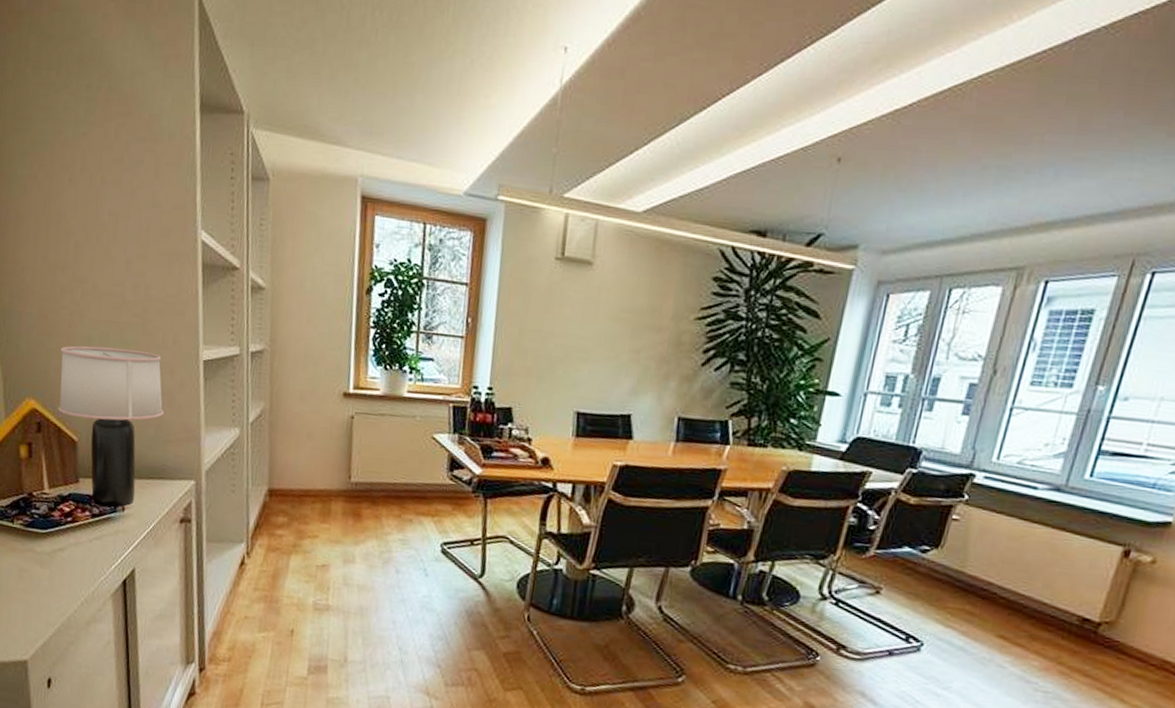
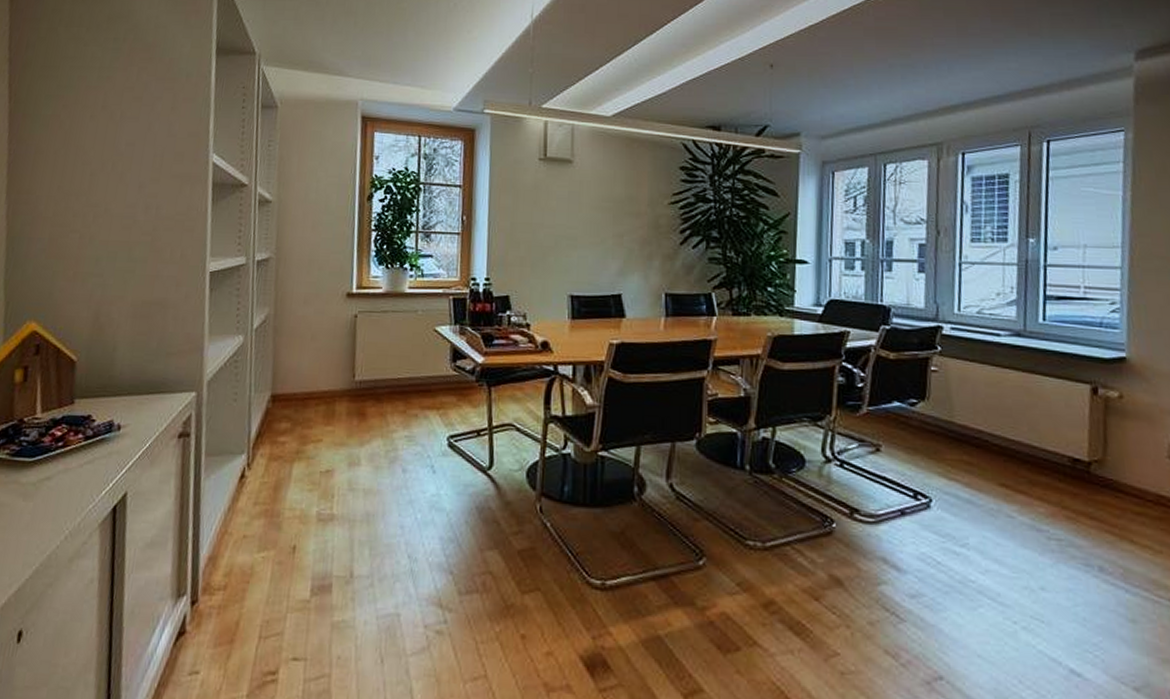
table lamp: present [58,345,165,509] -> none [59,265,169,430]

